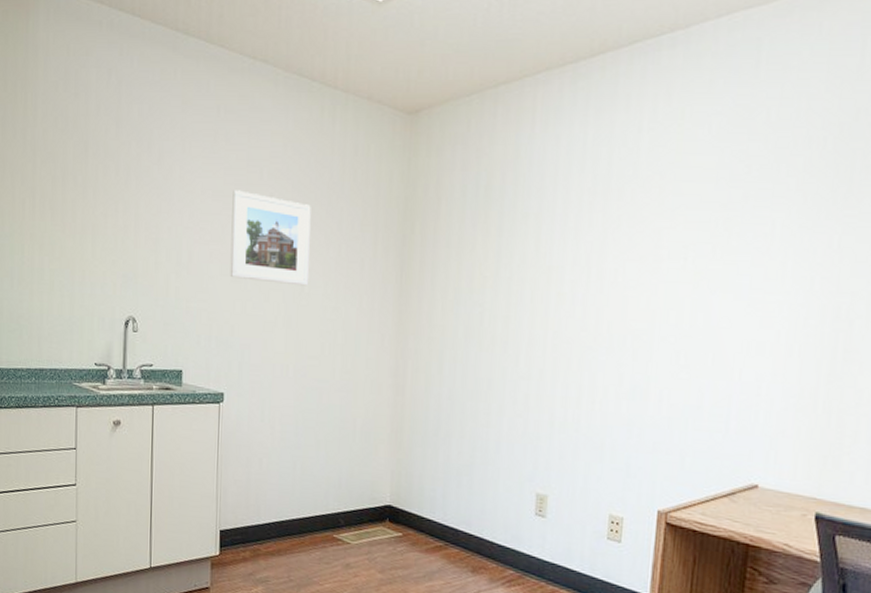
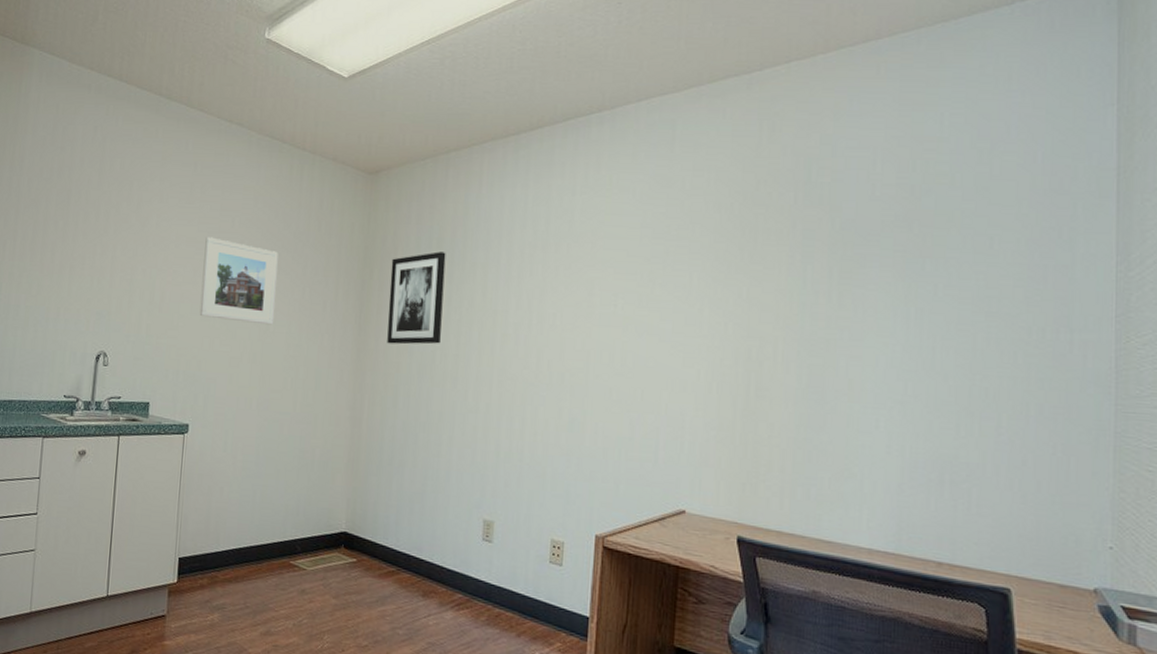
wall art: none [431,201,495,306] -> present [387,252,446,345]

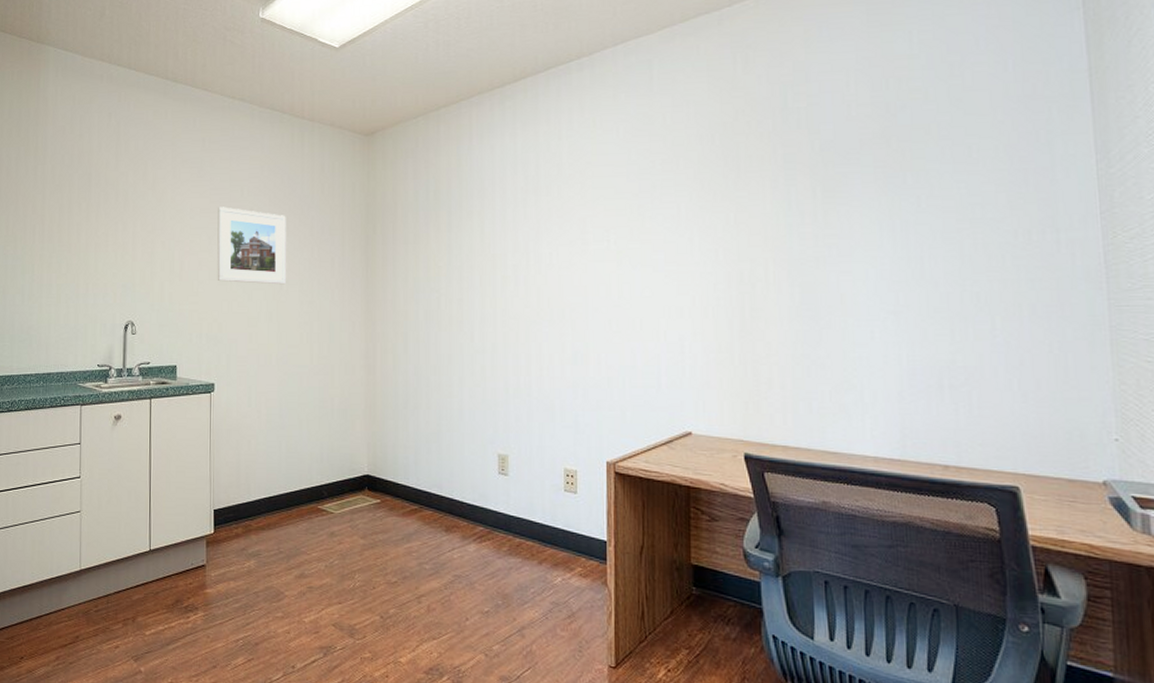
wall art: present [387,252,446,345] -> none [392,203,444,294]

